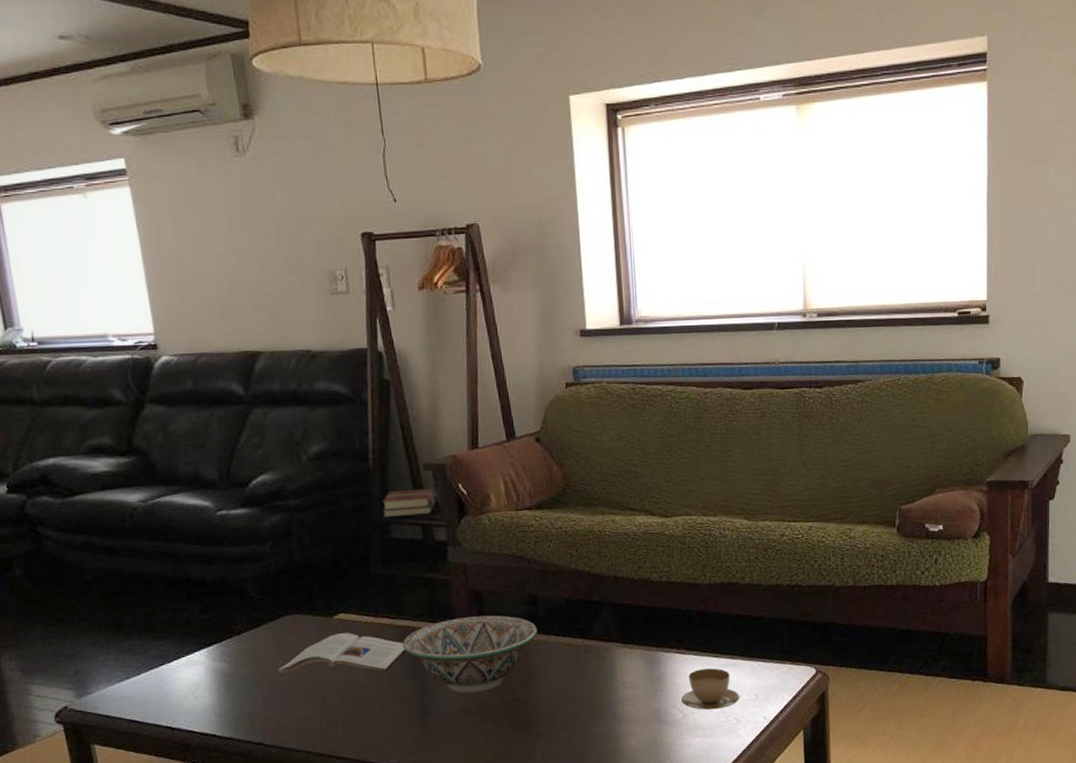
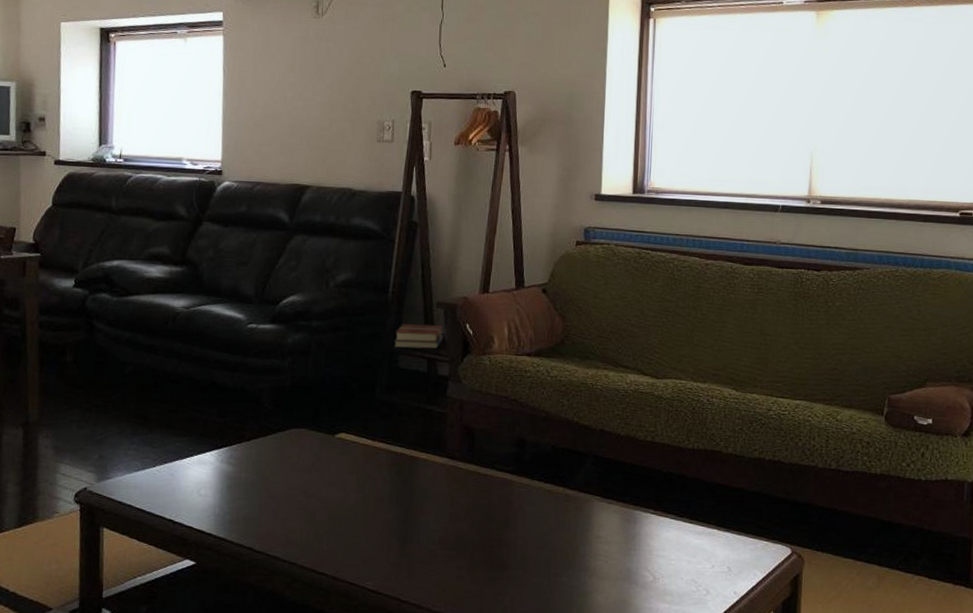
magazine: present [277,633,405,675] -> none [277,452,396,494]
decorative bowl: present [402,615,538,693] -> none [393,451,522,527]
teacup: present [680,668,740,710] -> none [652,533,712,577]

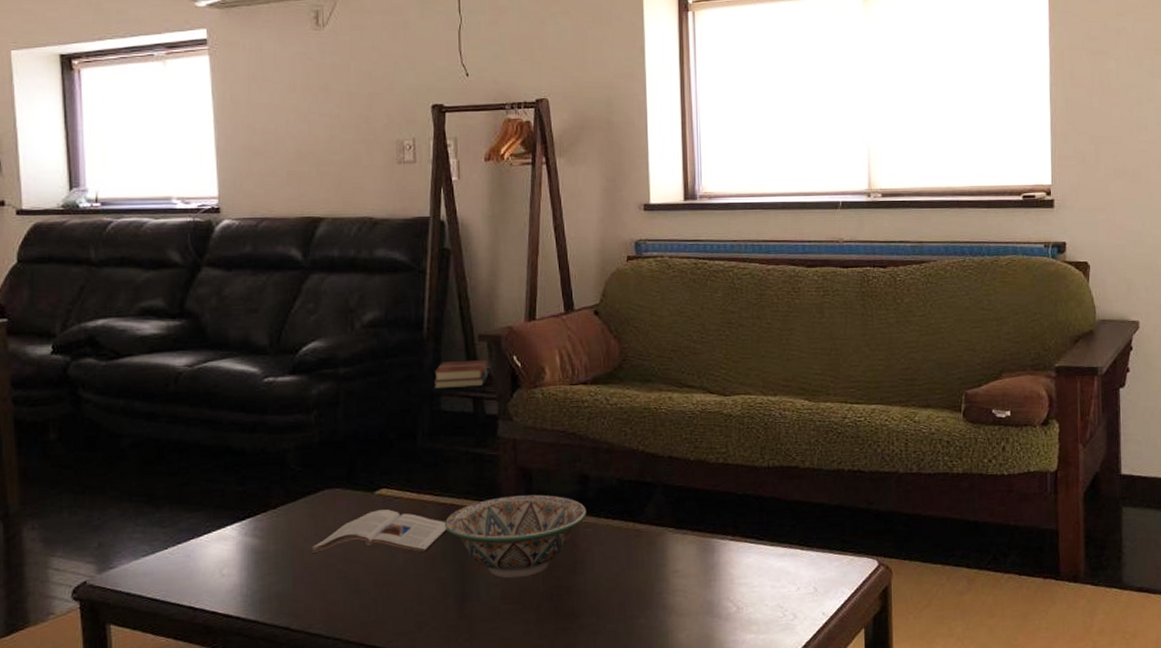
magazine: none [277,452,396,494] -> present [312,509,447,553]
decorative bowl: none [393,451,522,527] -> present [444,494,587,579]

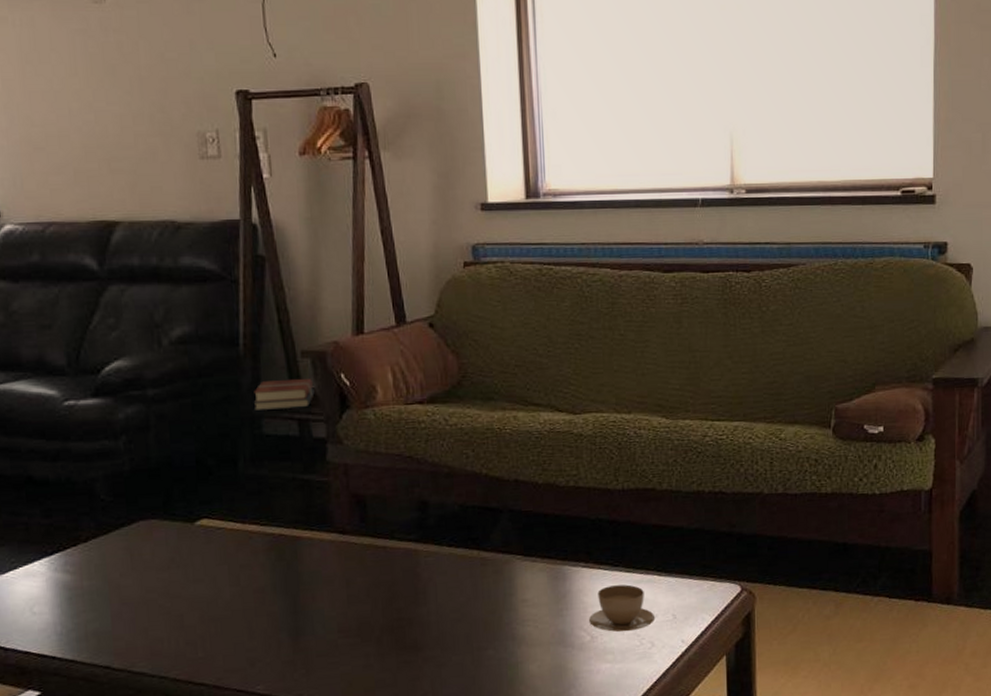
magazine: present [312,509,447,553] -> none [129,541,276,588]
decorative bowl: present [444,494,587,579] -> none [273,522,428,611]
teacup: none [734,557,798,604] -> present [588,584,656,632]

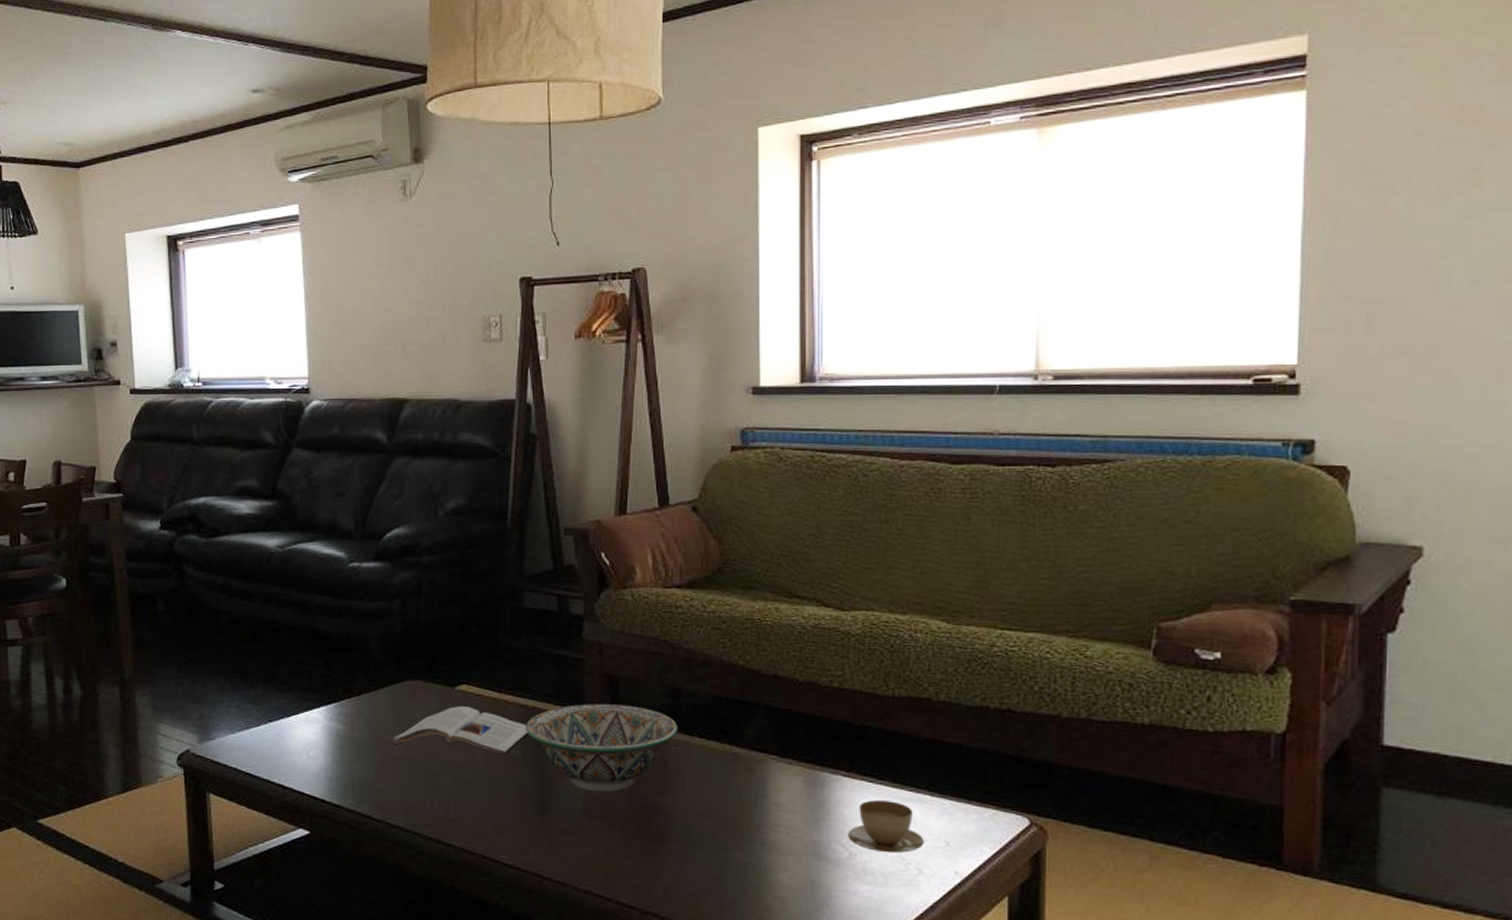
magazine: none [129,541,276,588] -> present [393,706,528,755]
books: present [253,378,315,410] -> none [516,554,575,584]
decorative bowl: none [273,522,428,611] -> present [525,703,678,792]

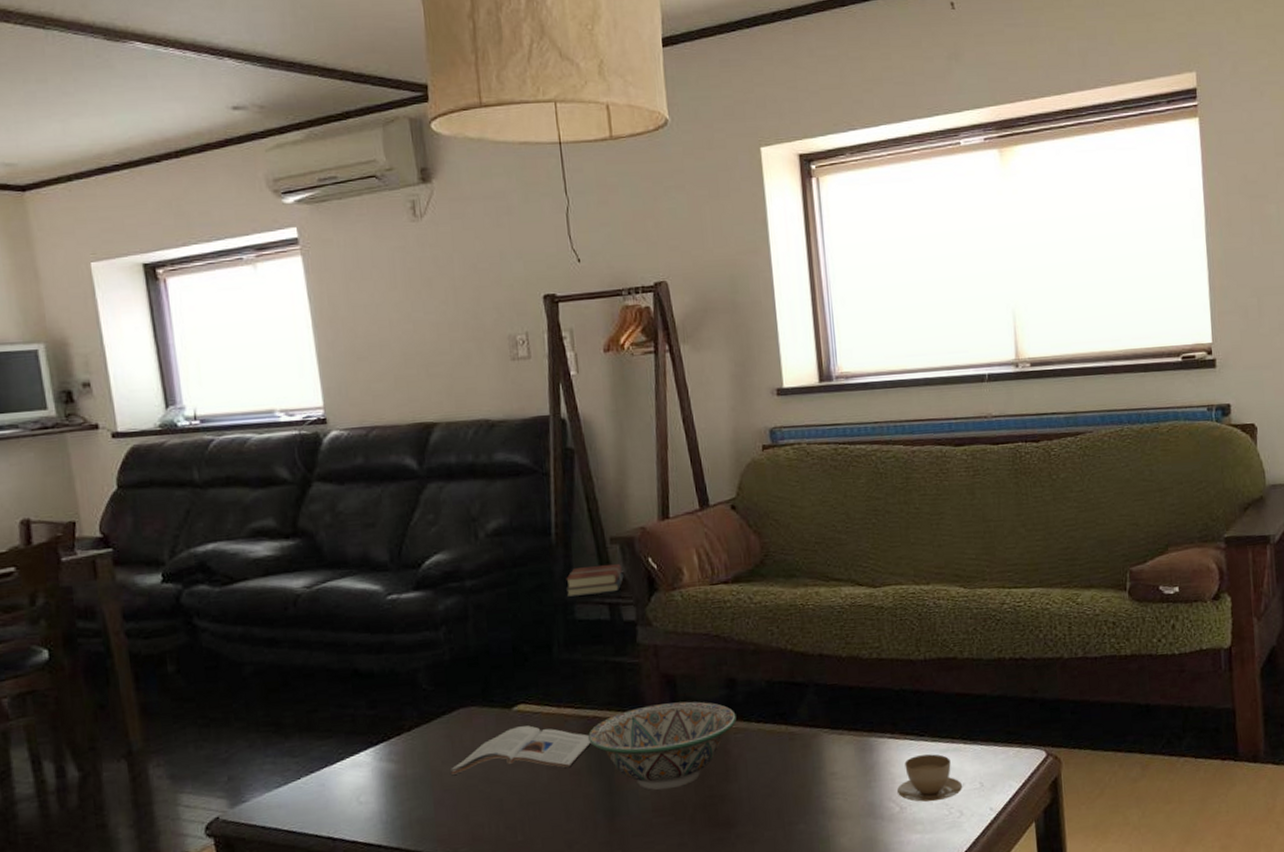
books: none [516,554,575,584] -> present [565,563,624,597]

